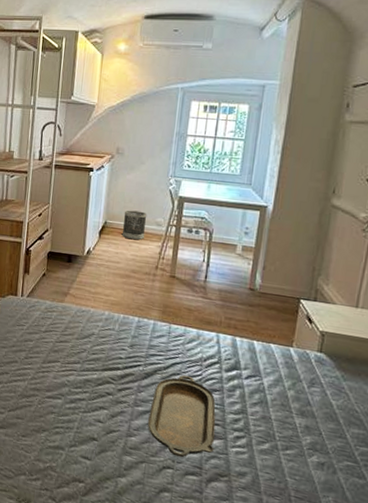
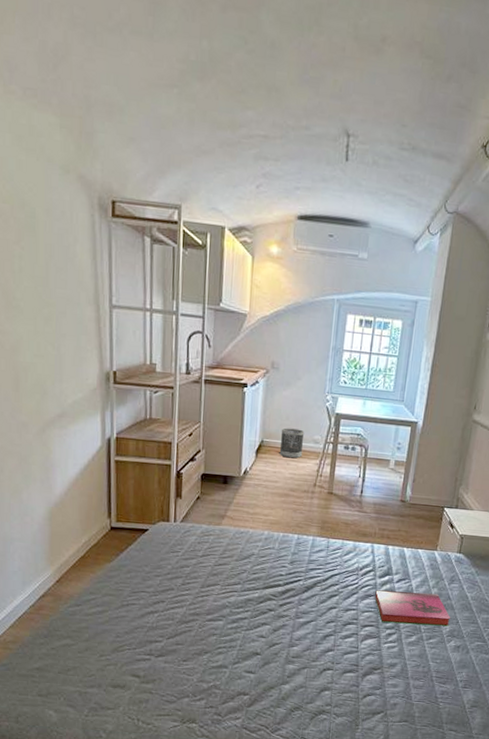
serving tray: present [148,375,216,458] -> none [309,584,371,659]
hardback book: none [220,384,311,438] -> present [375,590,450,627]

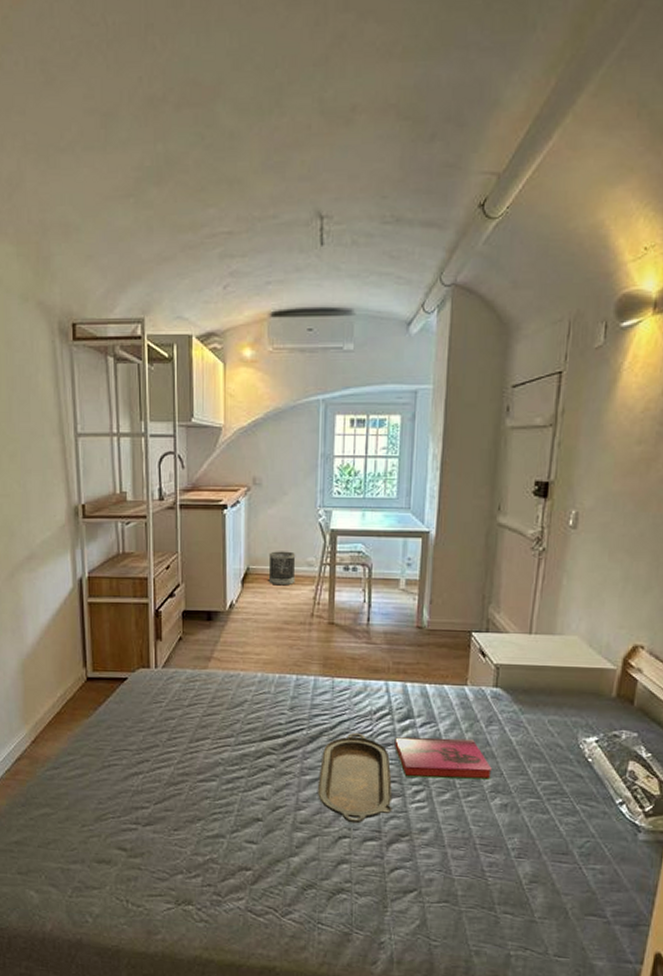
serving tray: none [309,584,371,659] -> present [318,732,392,824]

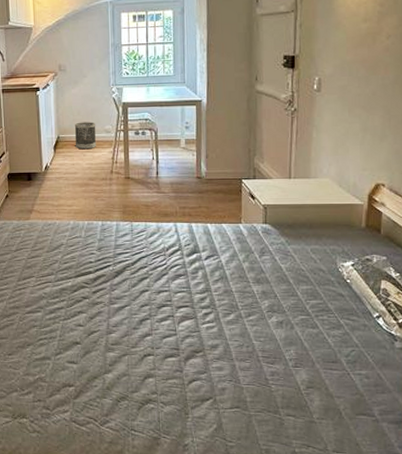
serving tray: present [318,732,392,824] -> none [124,266,187,343]
hardback book: present [394,737,492,780] -> none [185,268,267,302]

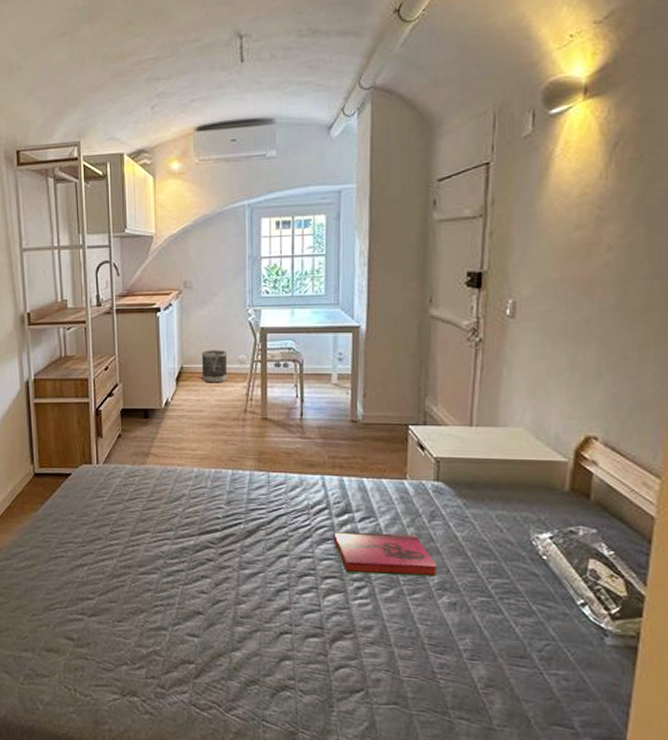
hardback book: none [185,268,267,302] -> present [334,532,437,577]

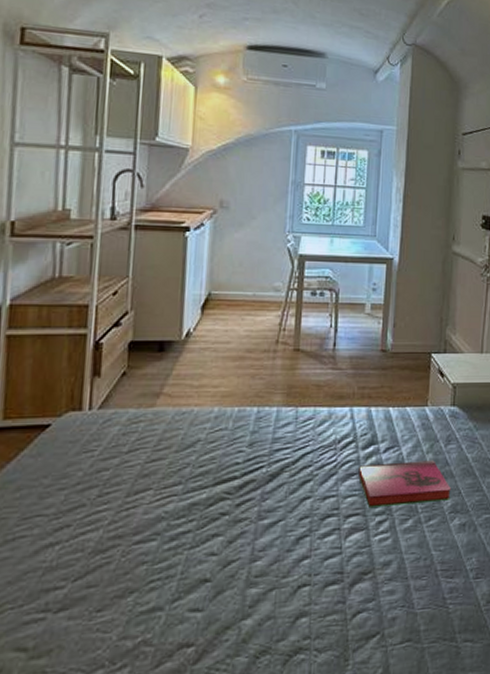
wastebasket: present [201,350,228,383] -> none [231,275,263,312]

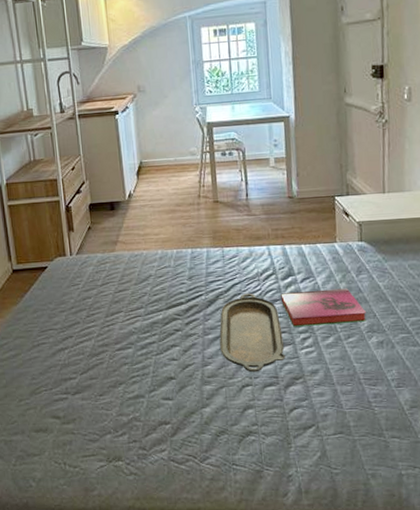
serving tray: none [276,464,355,568] -> present [219,293,286,373]

